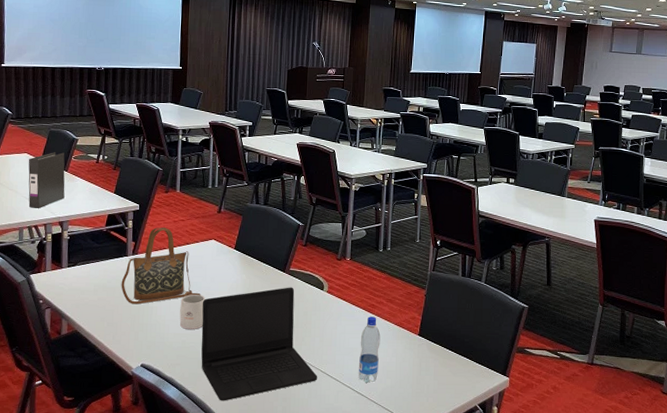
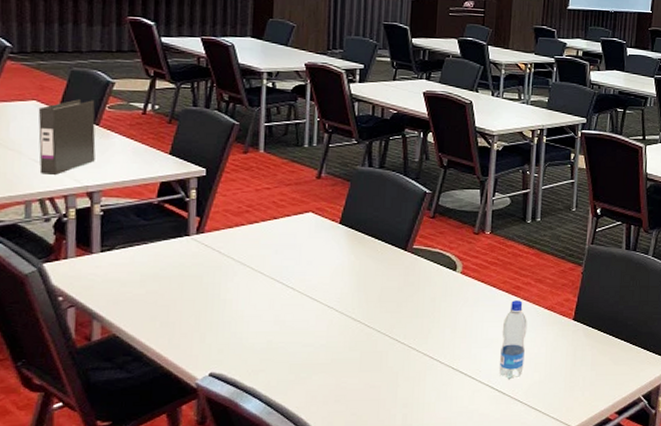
handbag: present [121,227,201,305] -> none [180,197,294,298]
mug: present [179,294,205,330] -> none [264,282,300,327]
laptop: present [201,287,318,401] -> none [293,268,448,413]

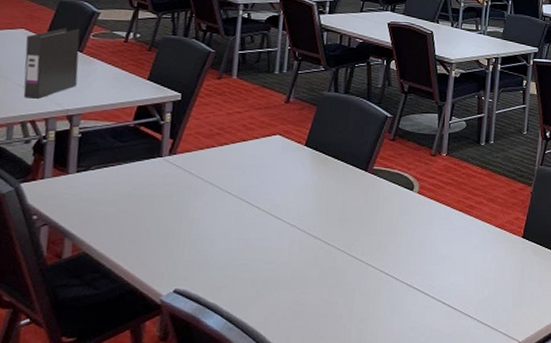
bottle: present [498,300,527,380] -> none [451,219,479,296]

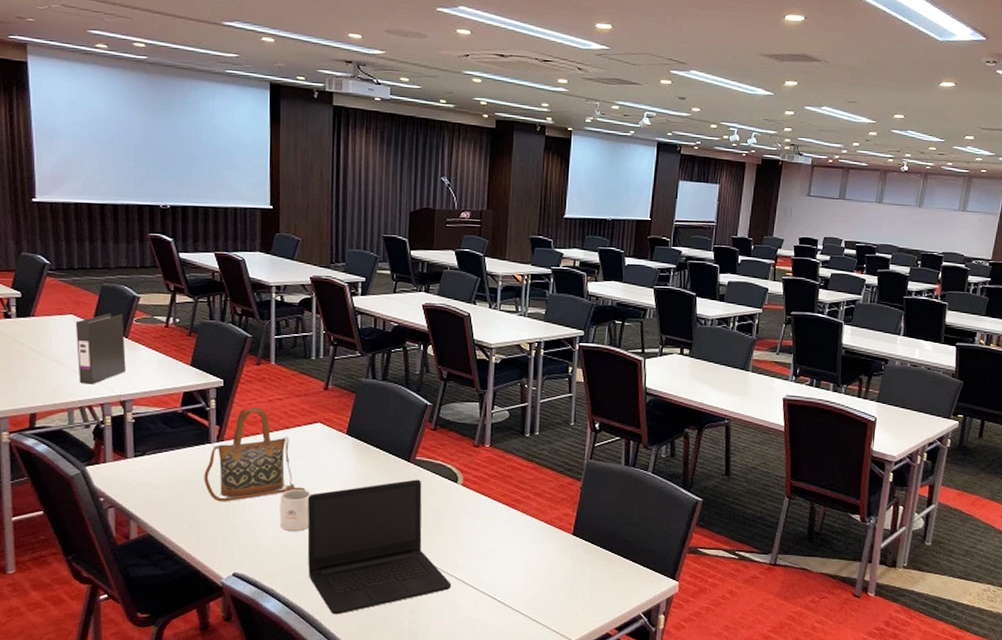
handbag: none [151,120,259,216] -> present [204,407,306,502]
mug: none [229,201,265,245] -> present [279,489,311,532]
laptop: none [255,188,403,328] -> present [307,479,452,615]

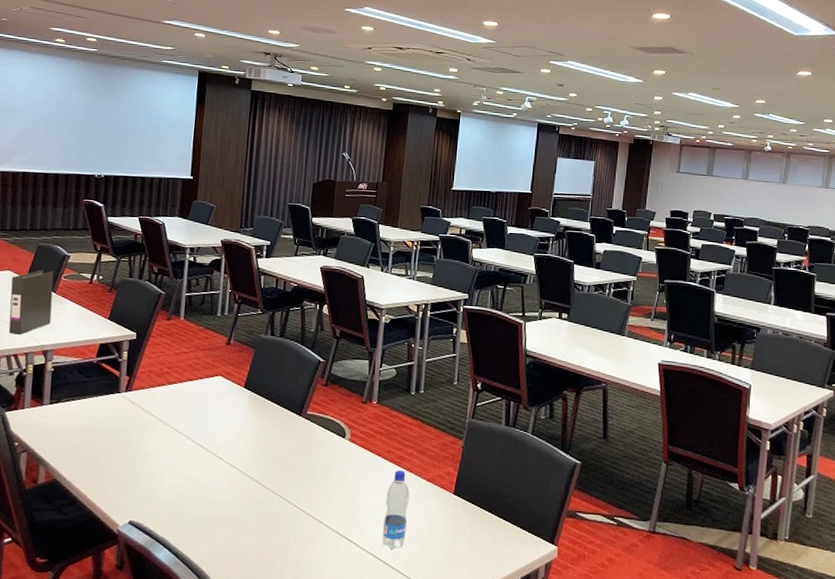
handbag: present [204,407,306,502] -> none [110,359,203,450]
mug: present [279,489,311,532] -> none [176,439,208,482]
laptop: present [307,479,452,615] -> none [199,433,335,568]
bottle: none [500,513,527,592] -> present [382,470,410,550]

